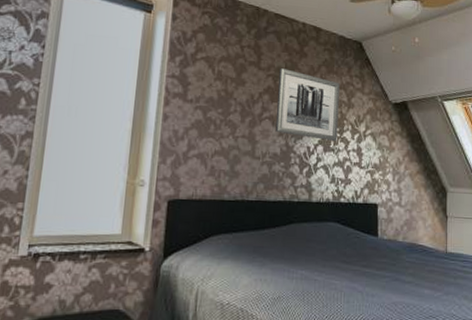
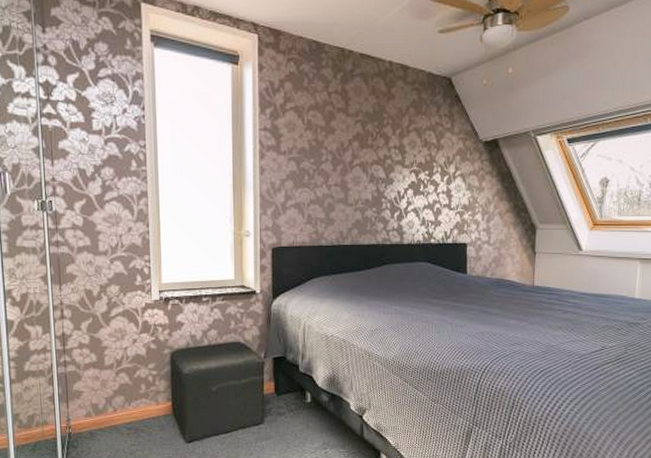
wall art: present [275,68,340,141] -> none [366,113,429,184]

